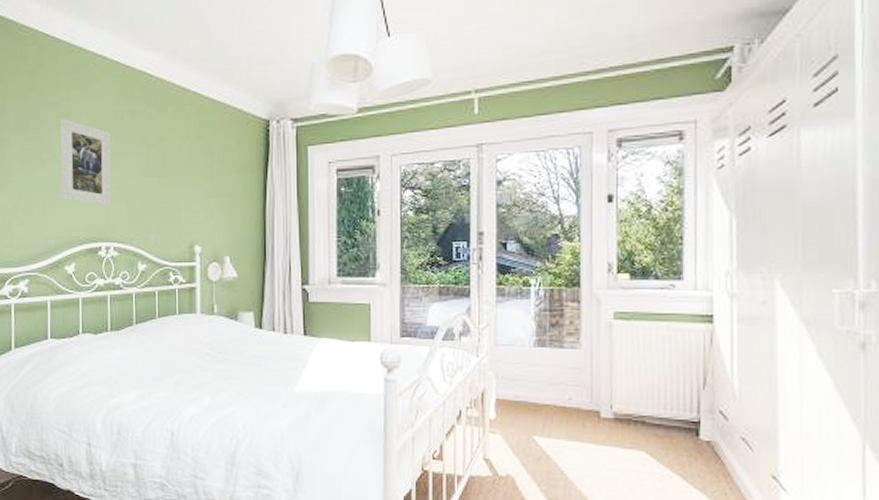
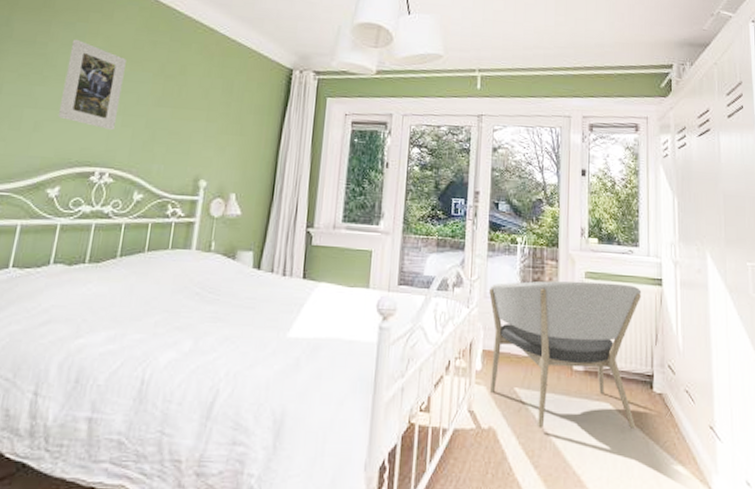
armchair: none [500,323,686,477] -> present [489,280,642,429]

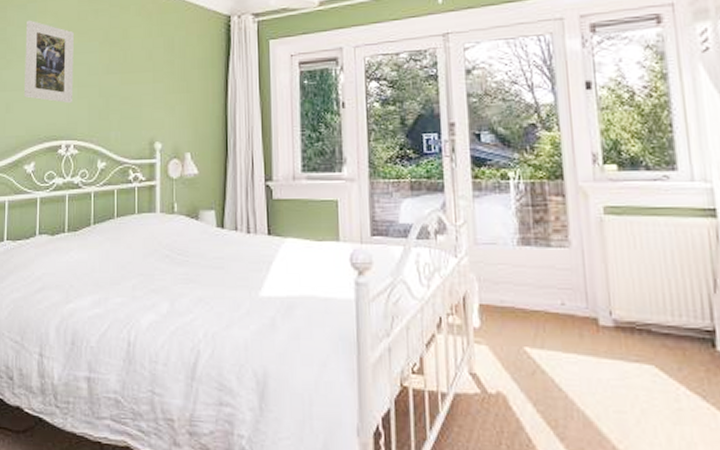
armchair: present [489,280,642,429] -> none [480,218,696,397]

